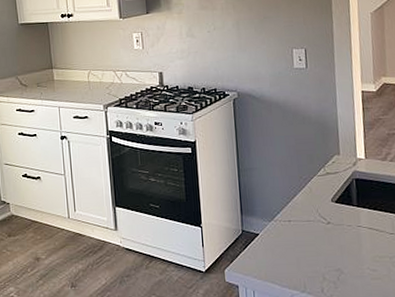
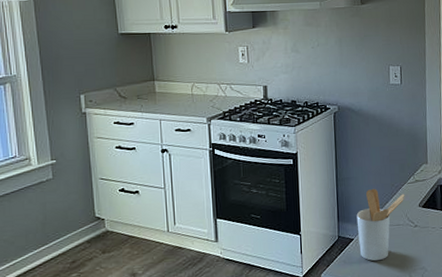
utensil holder: none [261,180,315,259] -> present [356,188,405,261]

